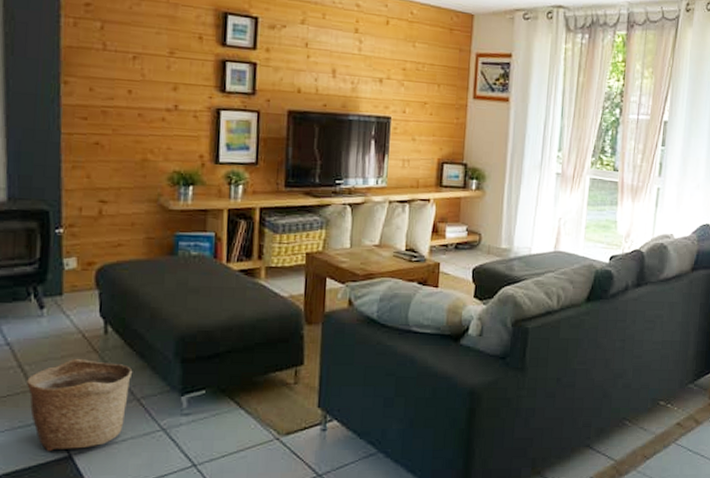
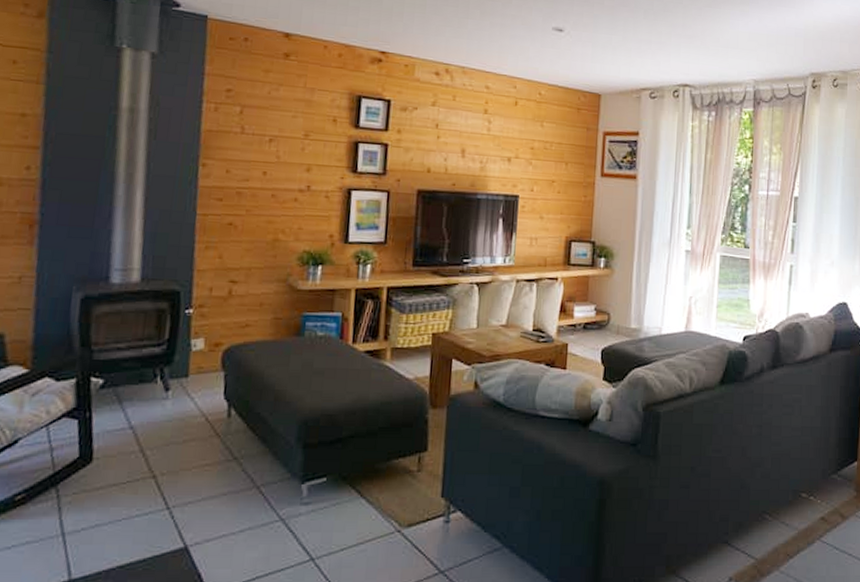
basket: present [27,358,133,452] -> none [147,442,254,543]

